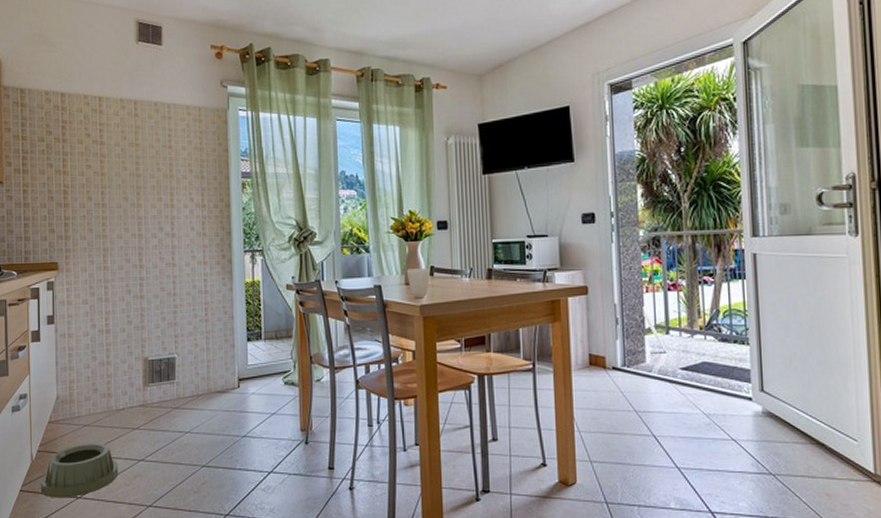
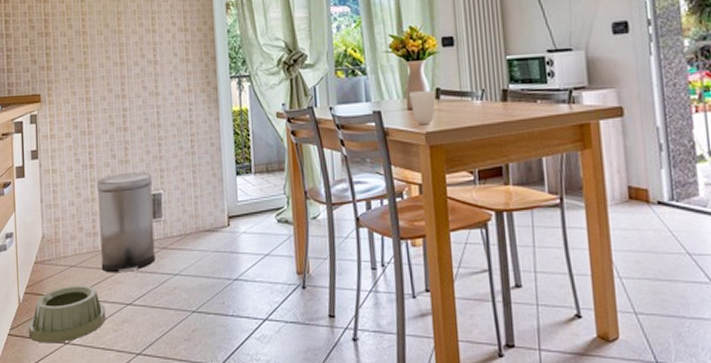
pedal bin: none [112,337,168,432] -> present [97,171,155,273]

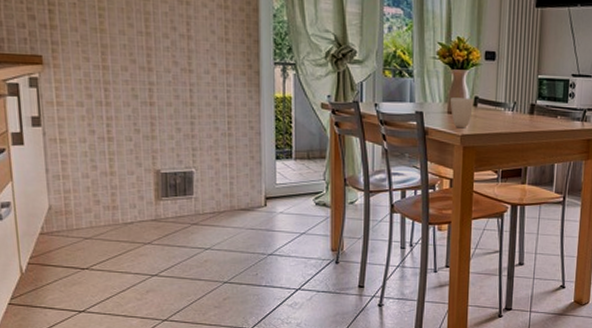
pet bowl: present [28,285,106,343] -> none [33,256,128,312]
pedal bin: present [97,171,155,273] -> none [117,148,185,246]

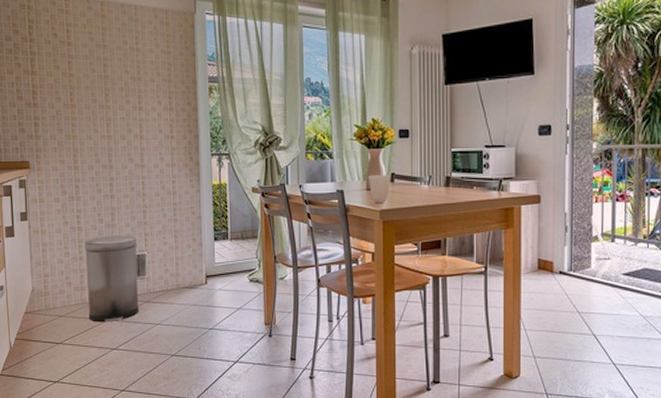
pedal bin: none [117,148,185,246] -> present [85,235,139,323]

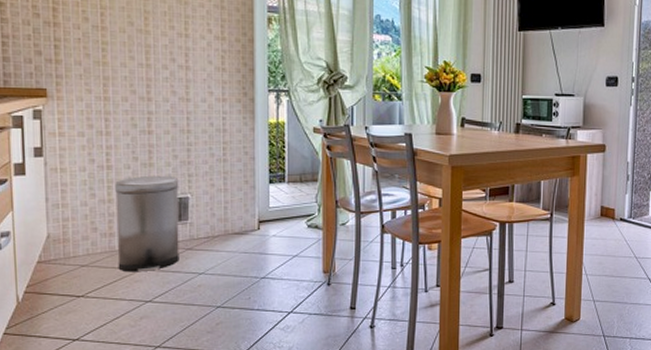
cup: present [369,175,391,204] -> none [438,119,462,149]

